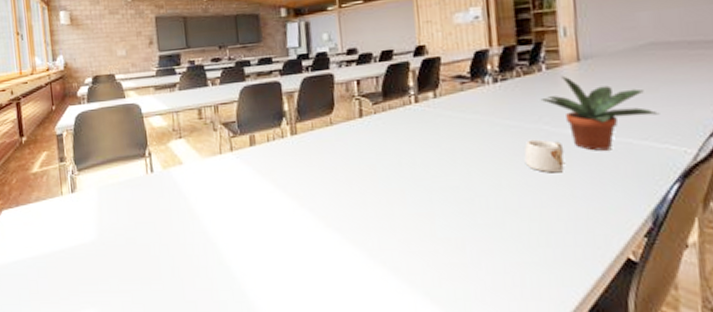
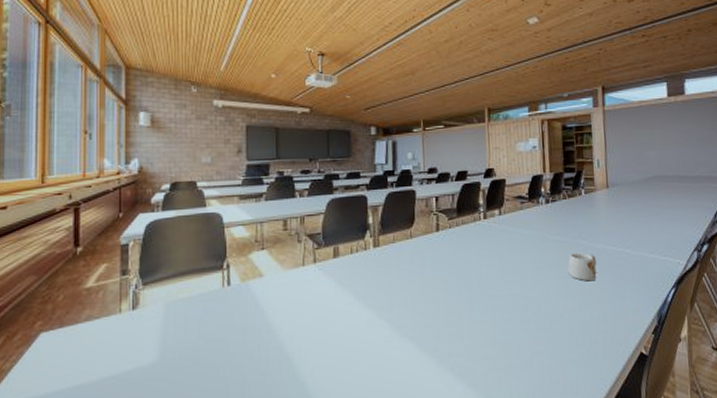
potted plant: present [540,75,660,151] -> none [580,199,662,262]

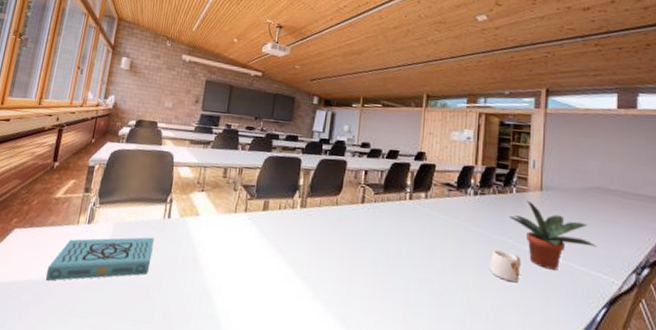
book: none [91,310,216,383] -> present [45,237,154,281]
potted plant: none [580,199,662,262] -> present [508,200,597,270]

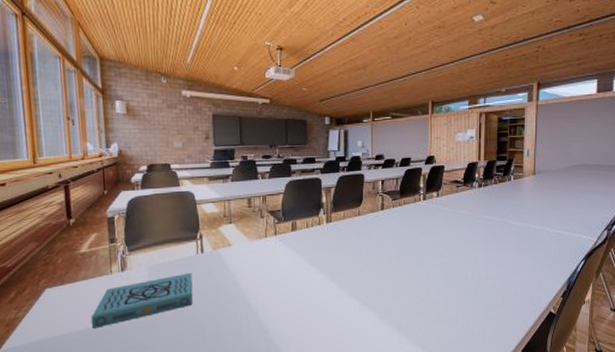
mug: present [489,249,522,283] -> none [494,229,519,254]
potted plant: present [508,200,597,270] -> none [508,184,579,238]

